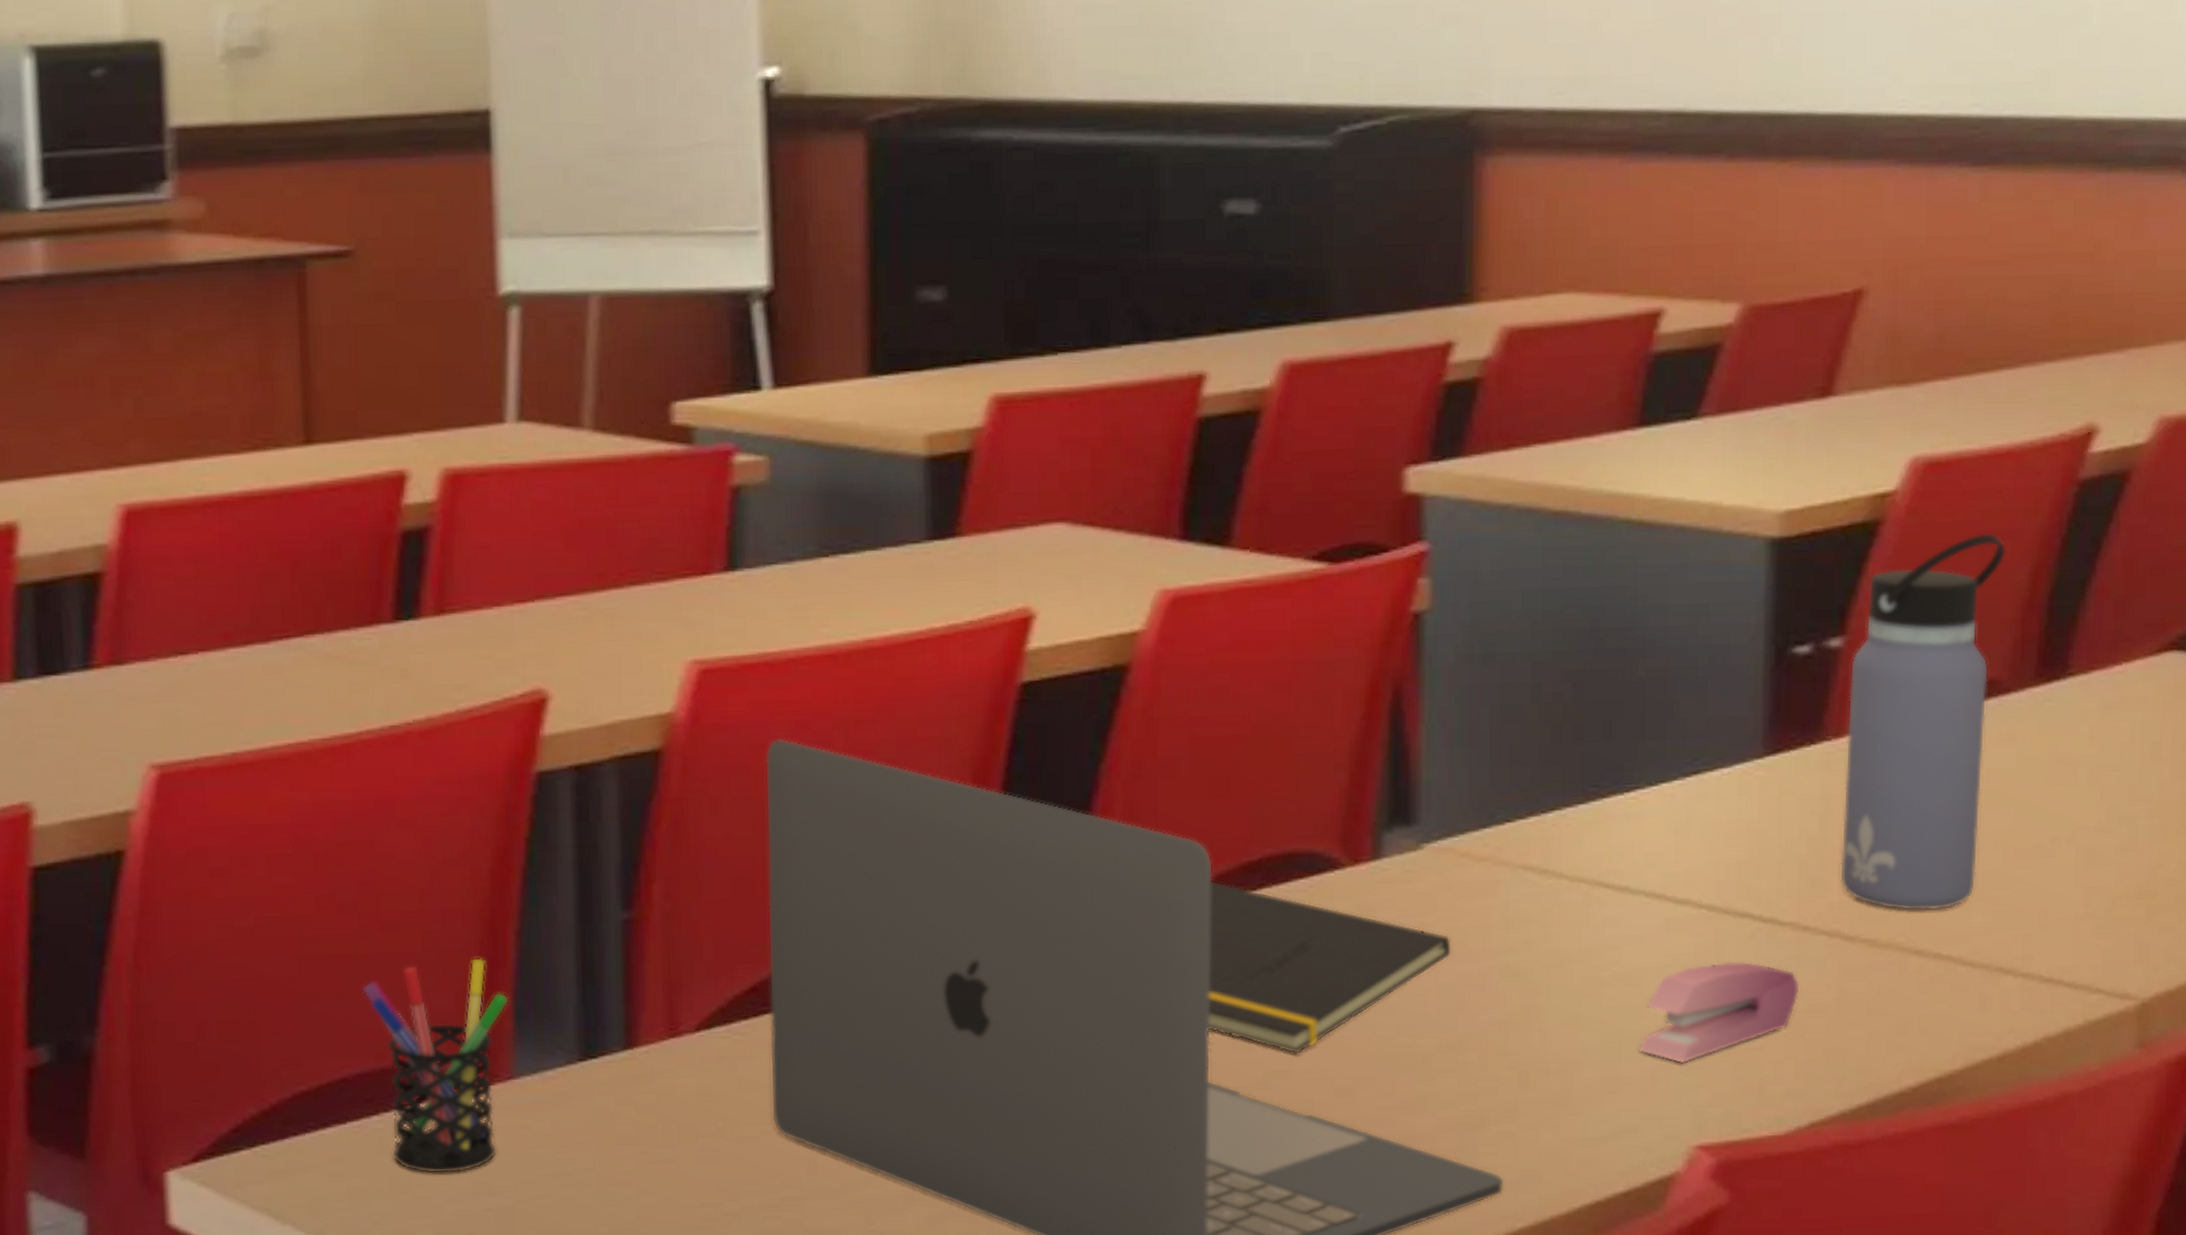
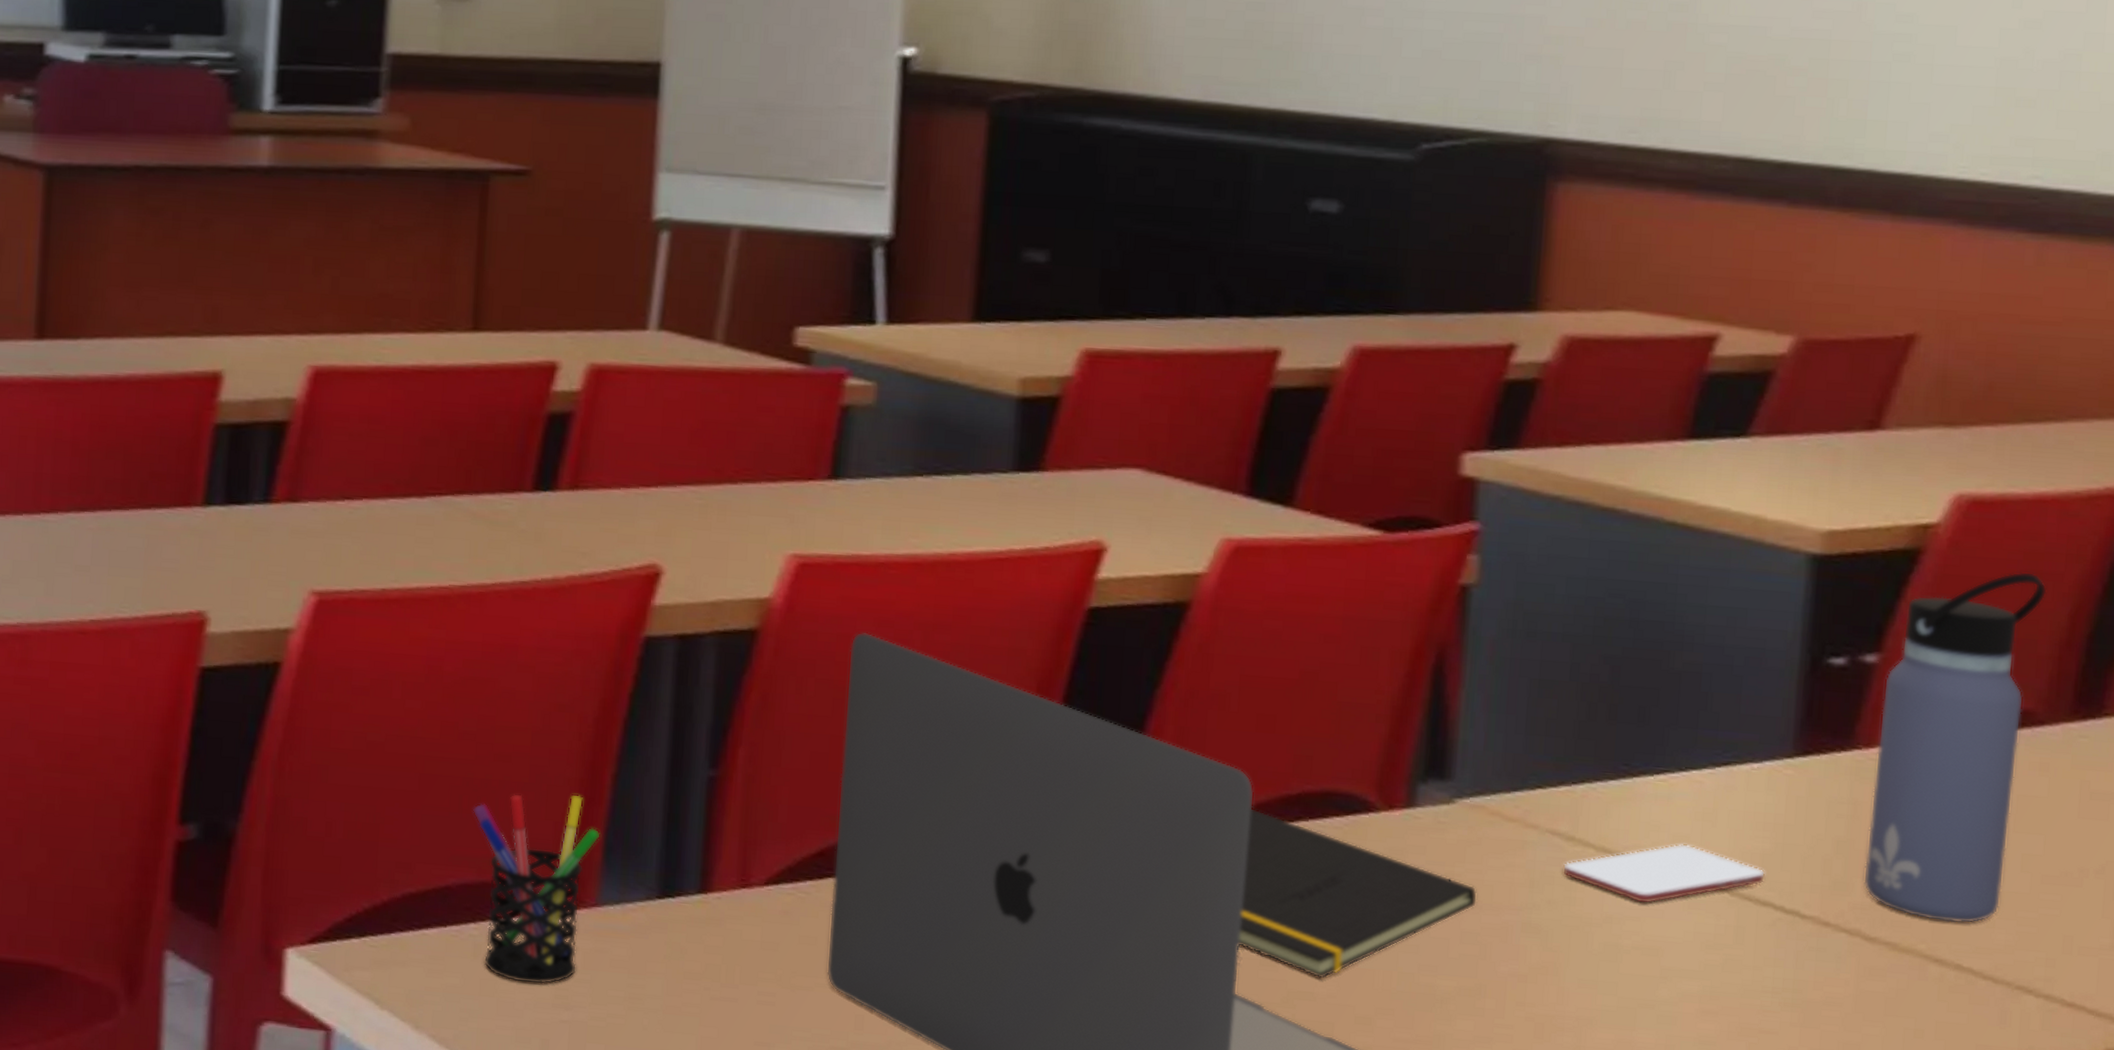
smartphone: none [1538,863,1743,932] -> present [1563,844,1766,904]
stapler: present [1639,961,1800,1064] -> none [1654,945,1818,1038]

